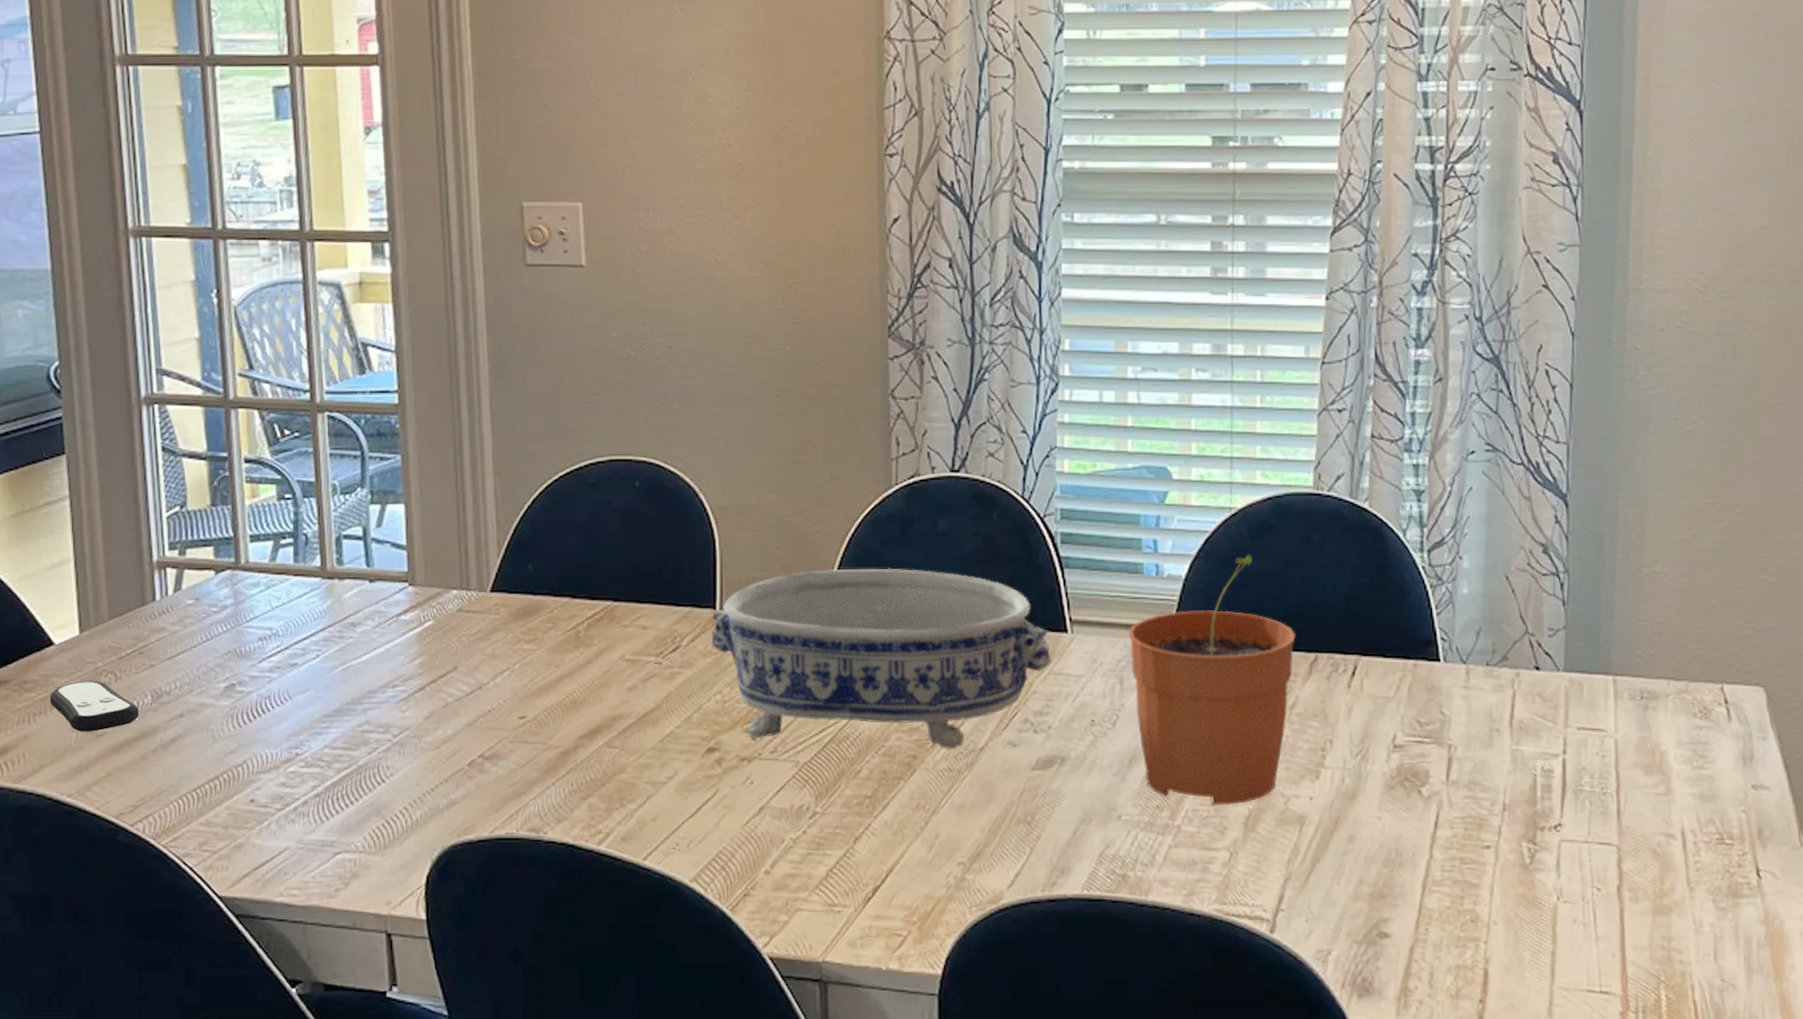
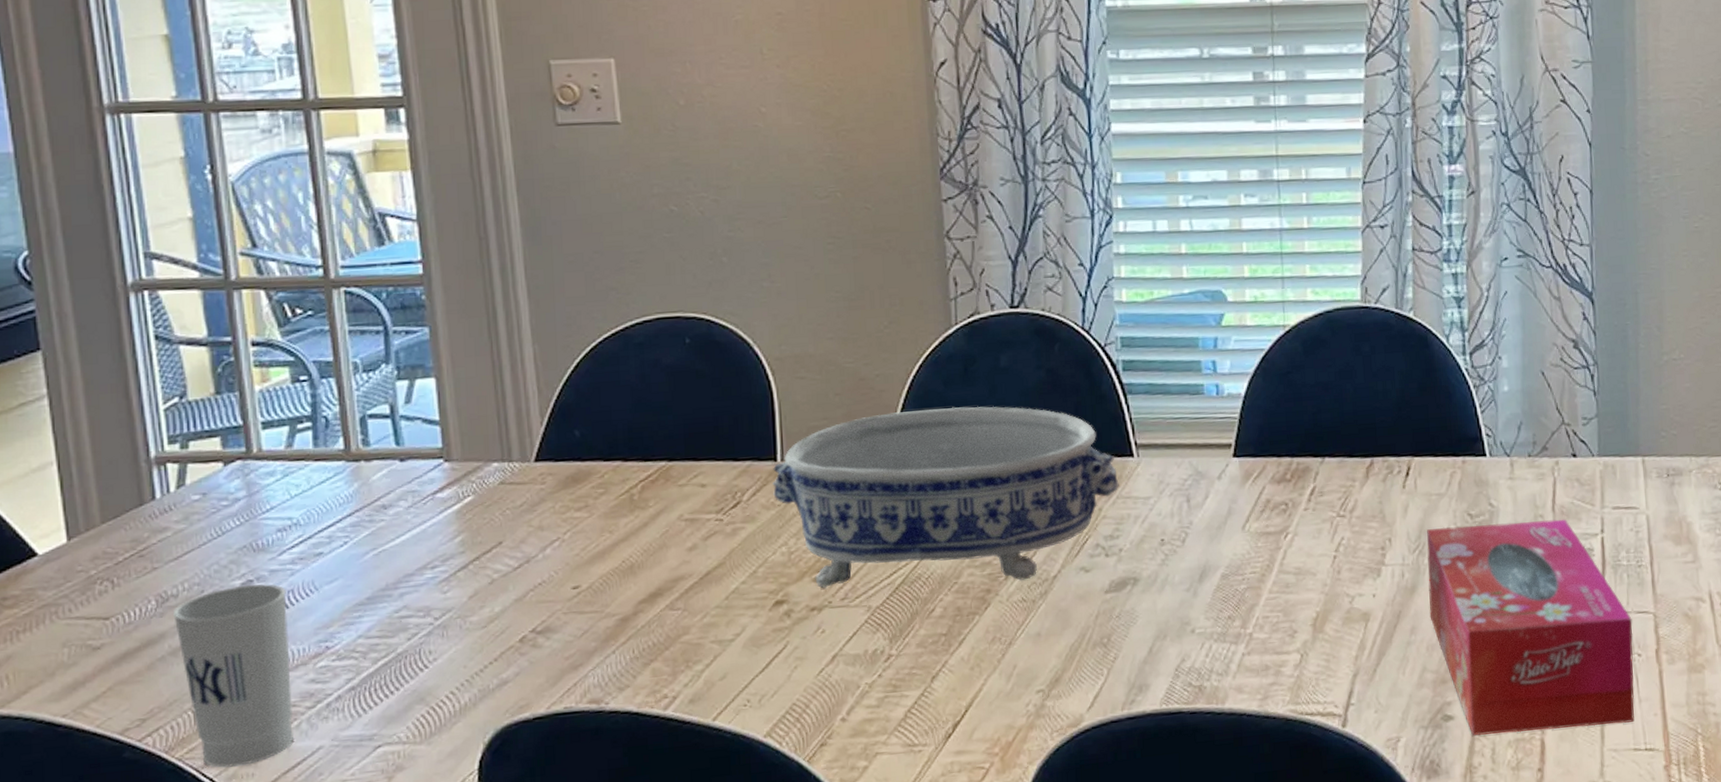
remote control: present [49,681,139,732] -> none [35,590,142,647]
cup: none [165,688,265,858] -> present [172,584,294,768]
plant pot: present [1127,554,1295,805] -> none [1192,368,1352,611]
tissue box: none [1369,733,1593,961] -> present [1426,518,1635,736]

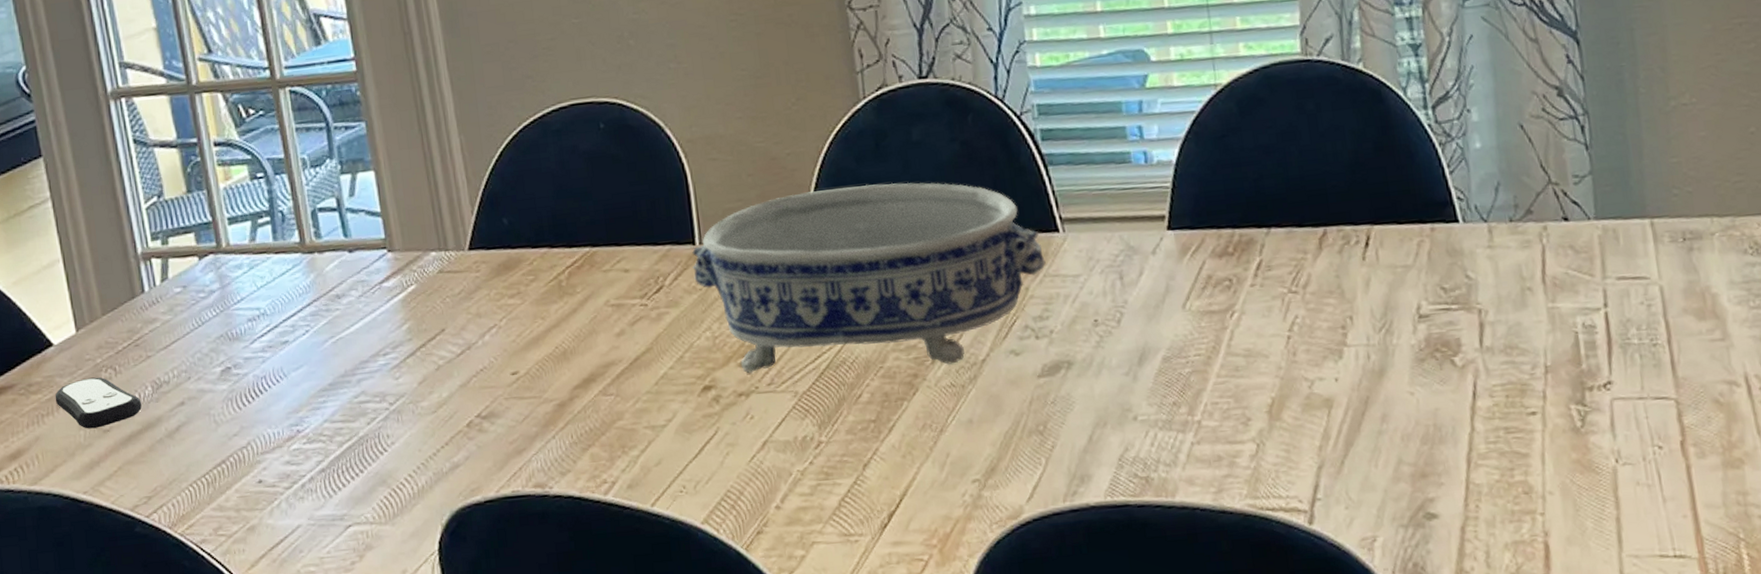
remote control: none [35,590,142,647] -> present [55,377,142,429]
cup: present [172,584,294,768] -> none [166,371,276,543]
tissue box: present [1426,518,1635,736] -> none [1393,291,1659,537]

